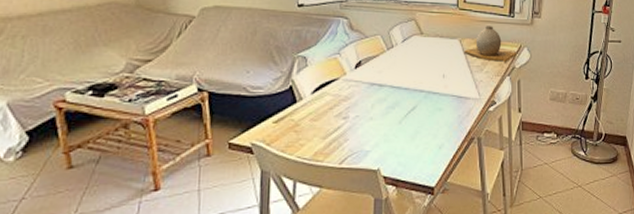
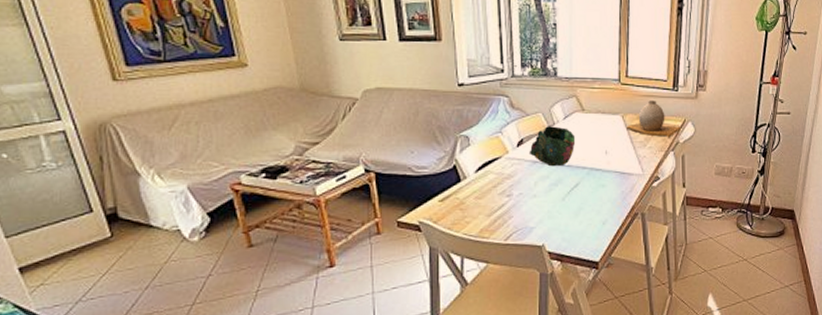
decorative bowl: none [366,48,414,89] -> present [529,126,576,167]

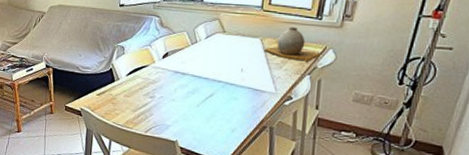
decorative bowl: present [529,126,576,167] -> none [172,43,215,78]

